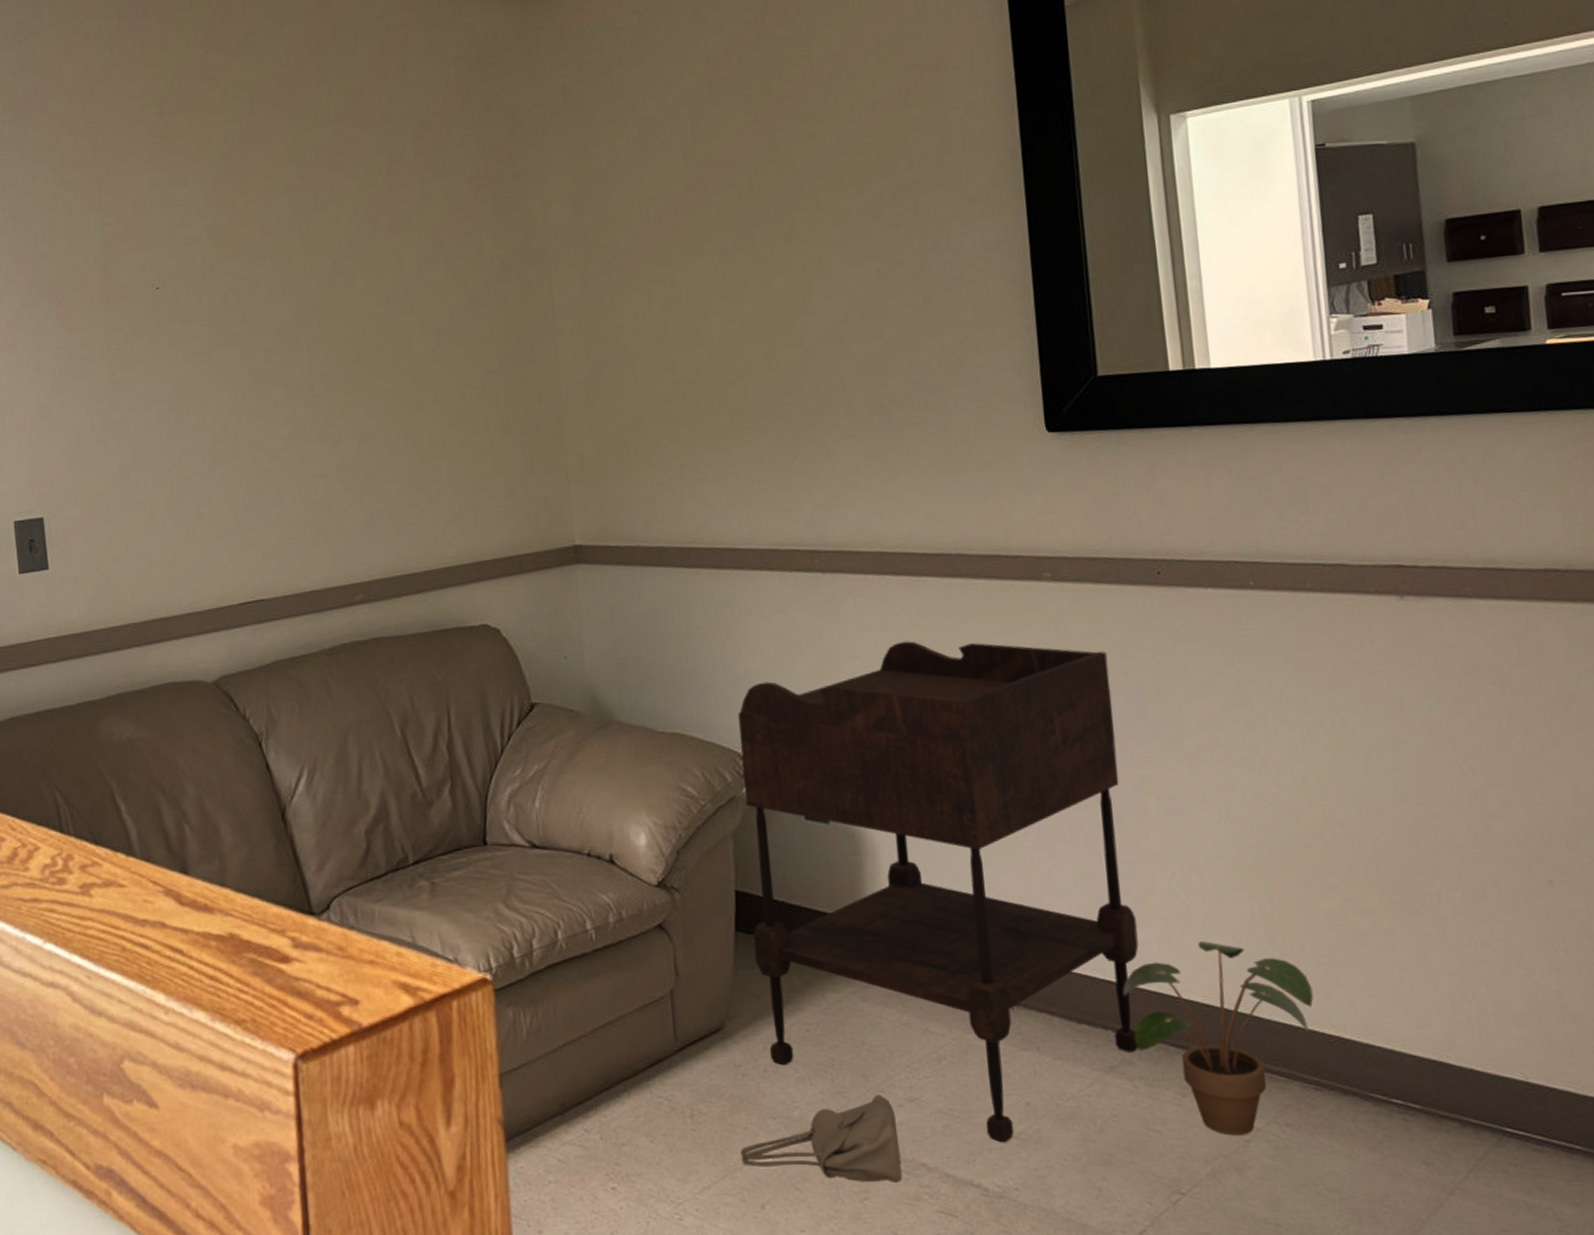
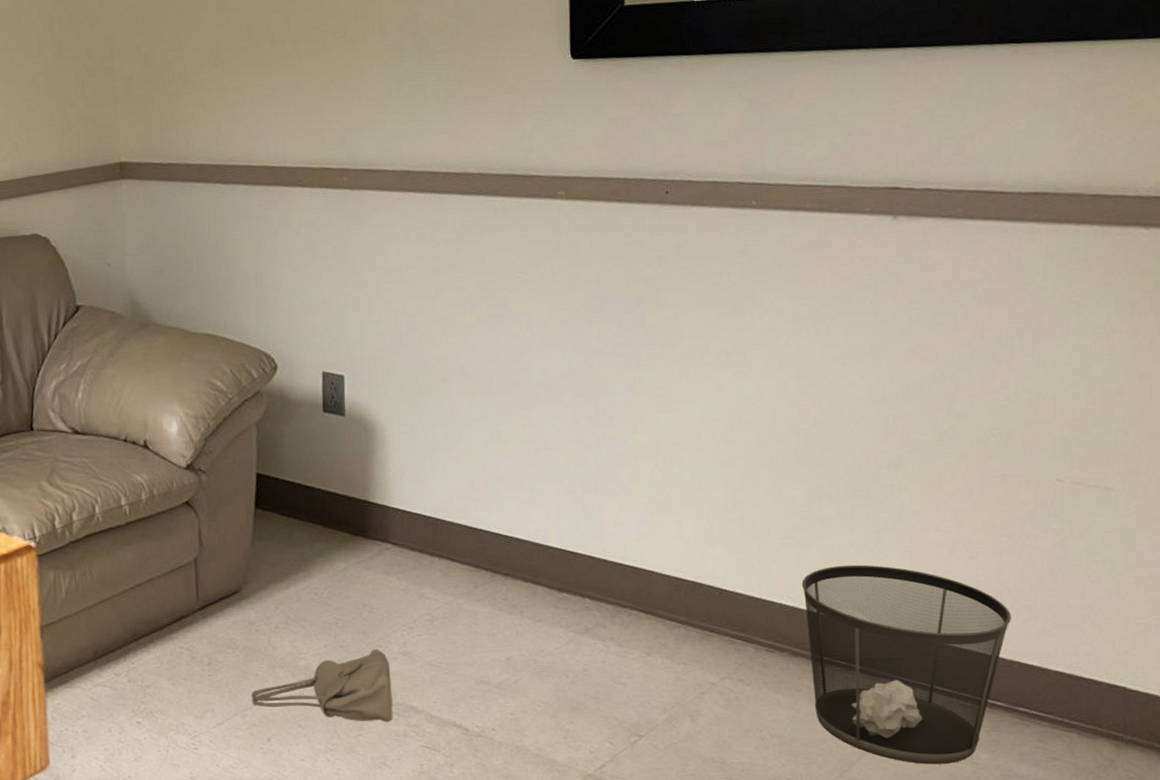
side table: present [738,641,1139,1142] -> none [266,253,619,690]
potted plant: present [1122,941,1314,1136] -> none [601,523,774,689]
waste bin: none [1344,986,1579,1222] -> present [801,564,1011,765]

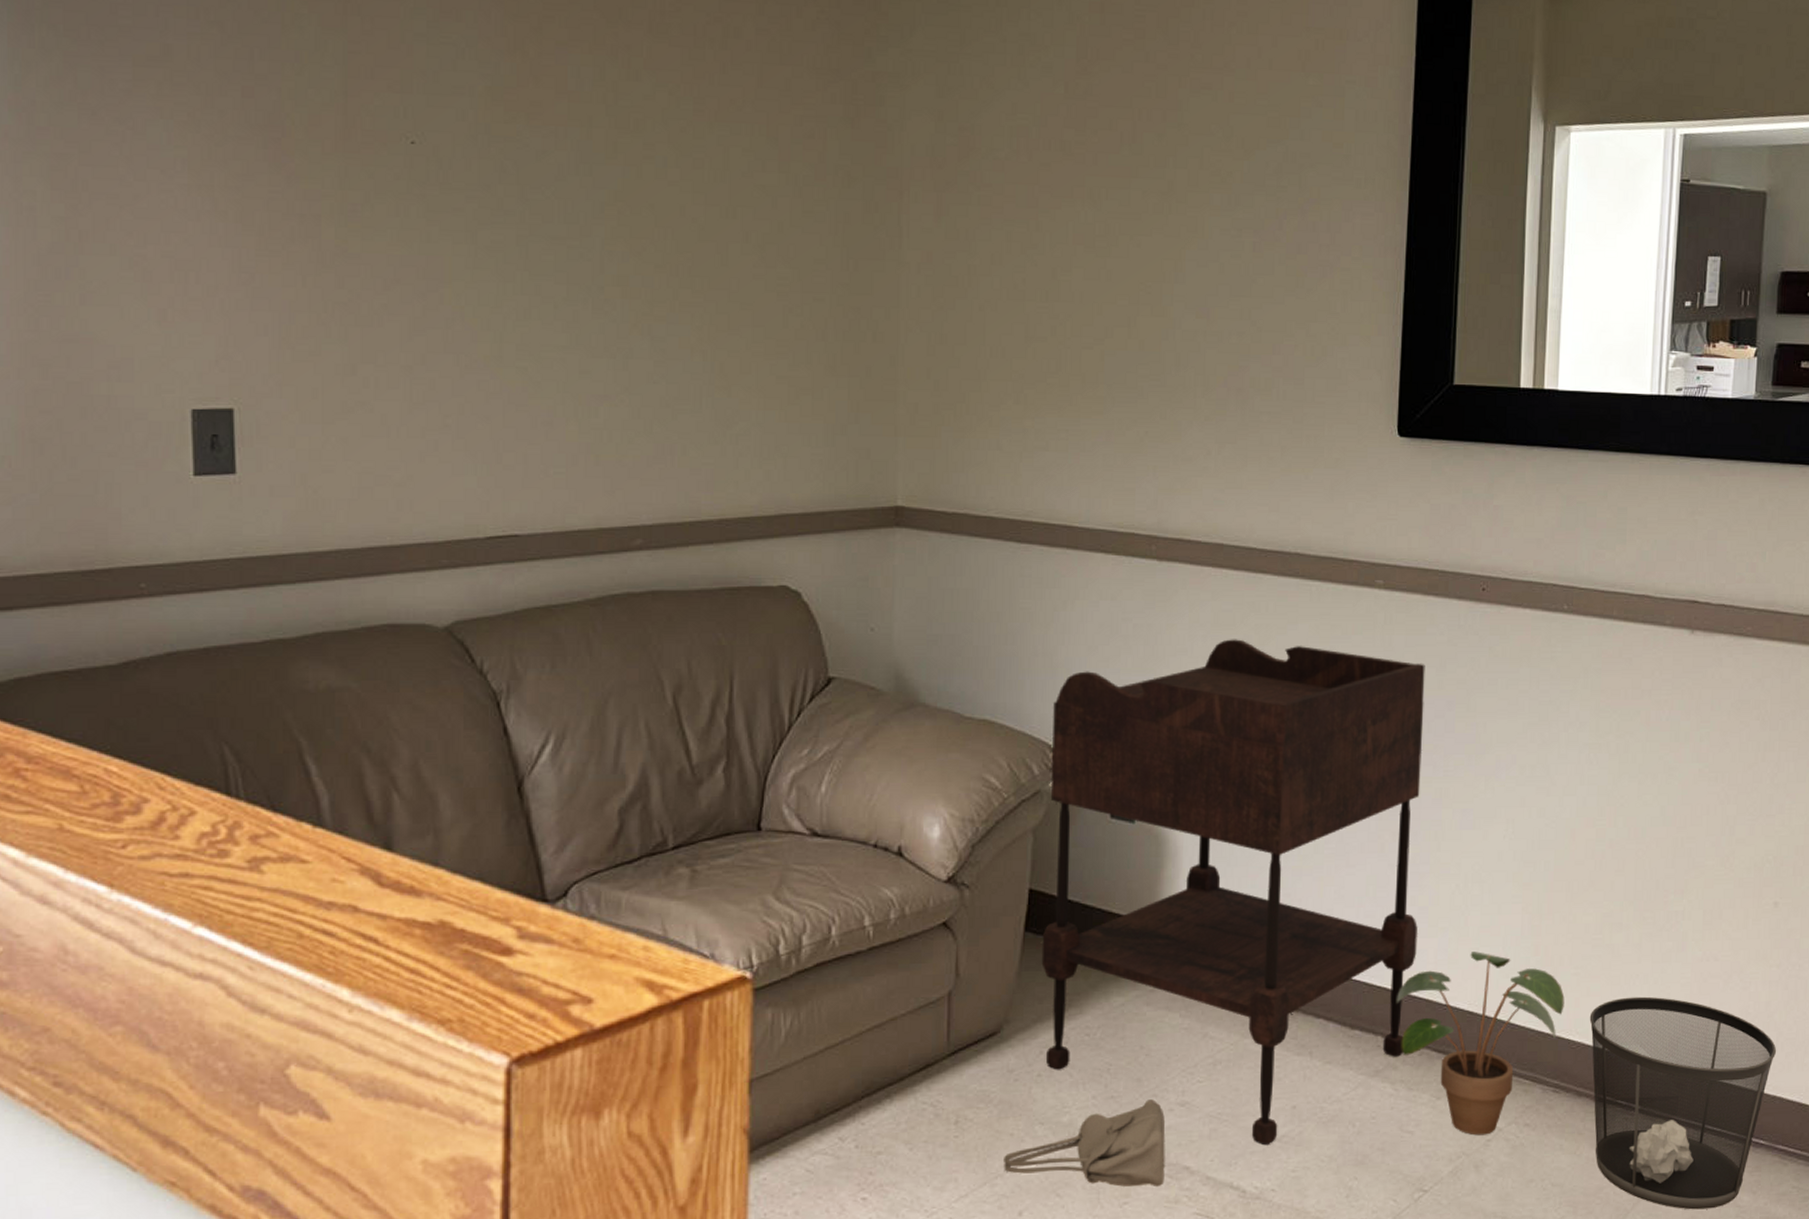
side table: none [266,253,619,690] -> present [1041,639,1425,1144]
potted plant: none [601,523,774,689] -> present [1395,951,1565,1136]

